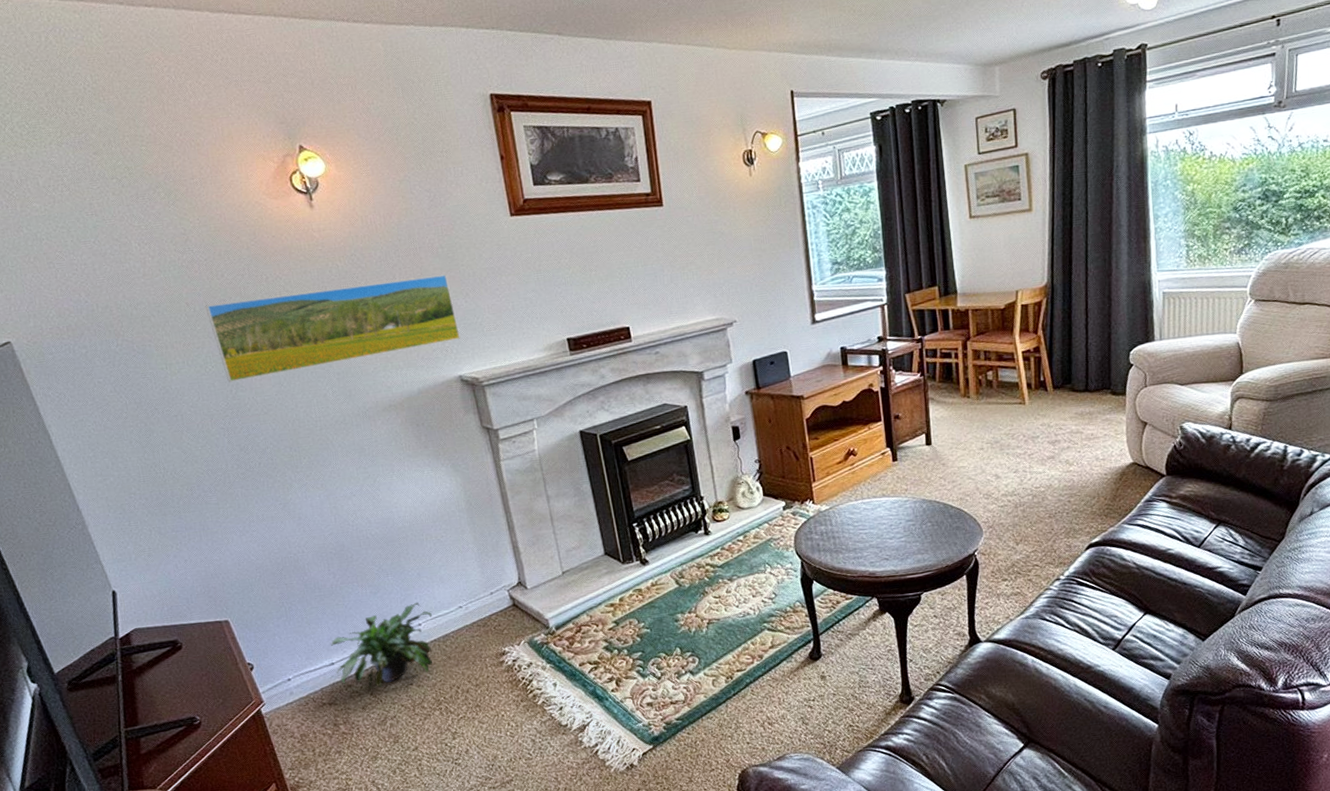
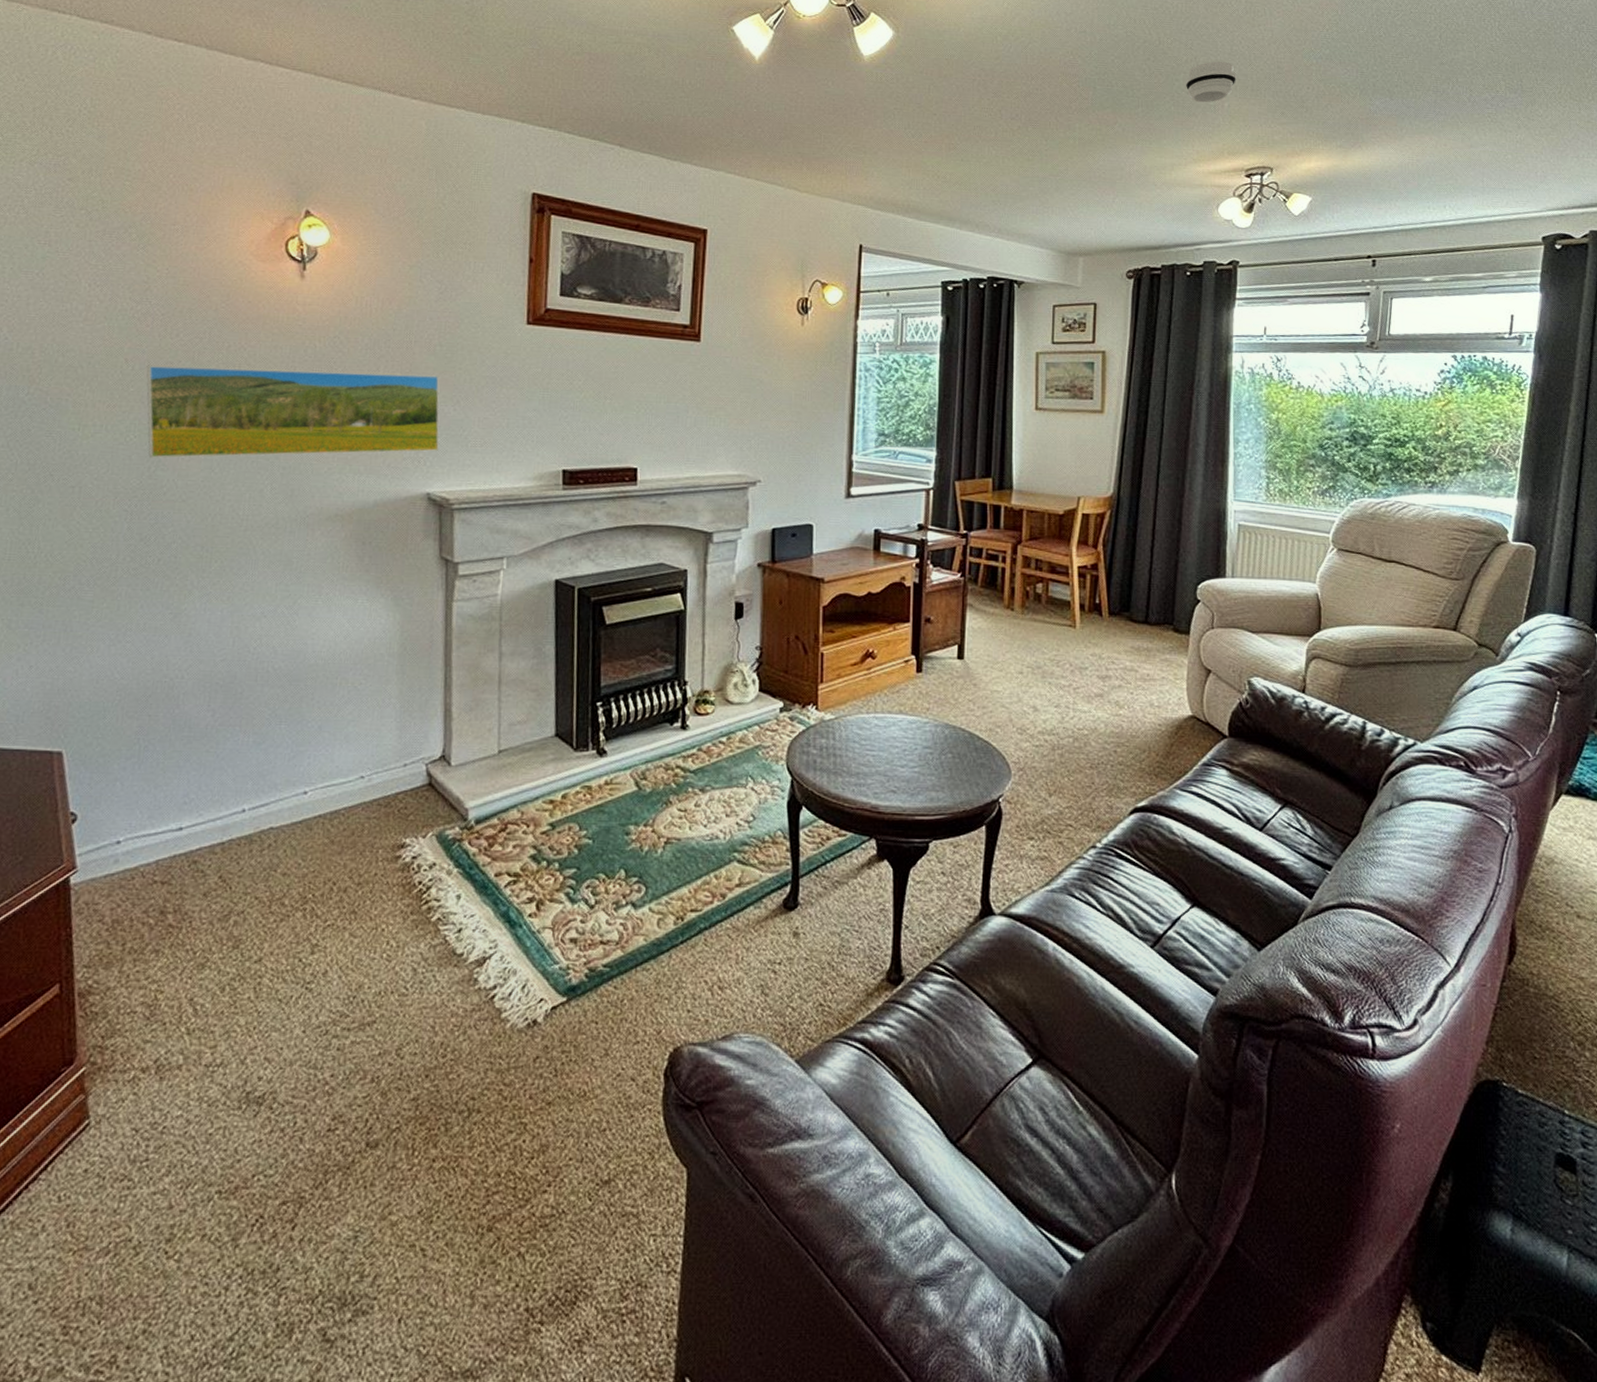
potted plant: present [331,602,433,688] -> none [181,763,324,869]

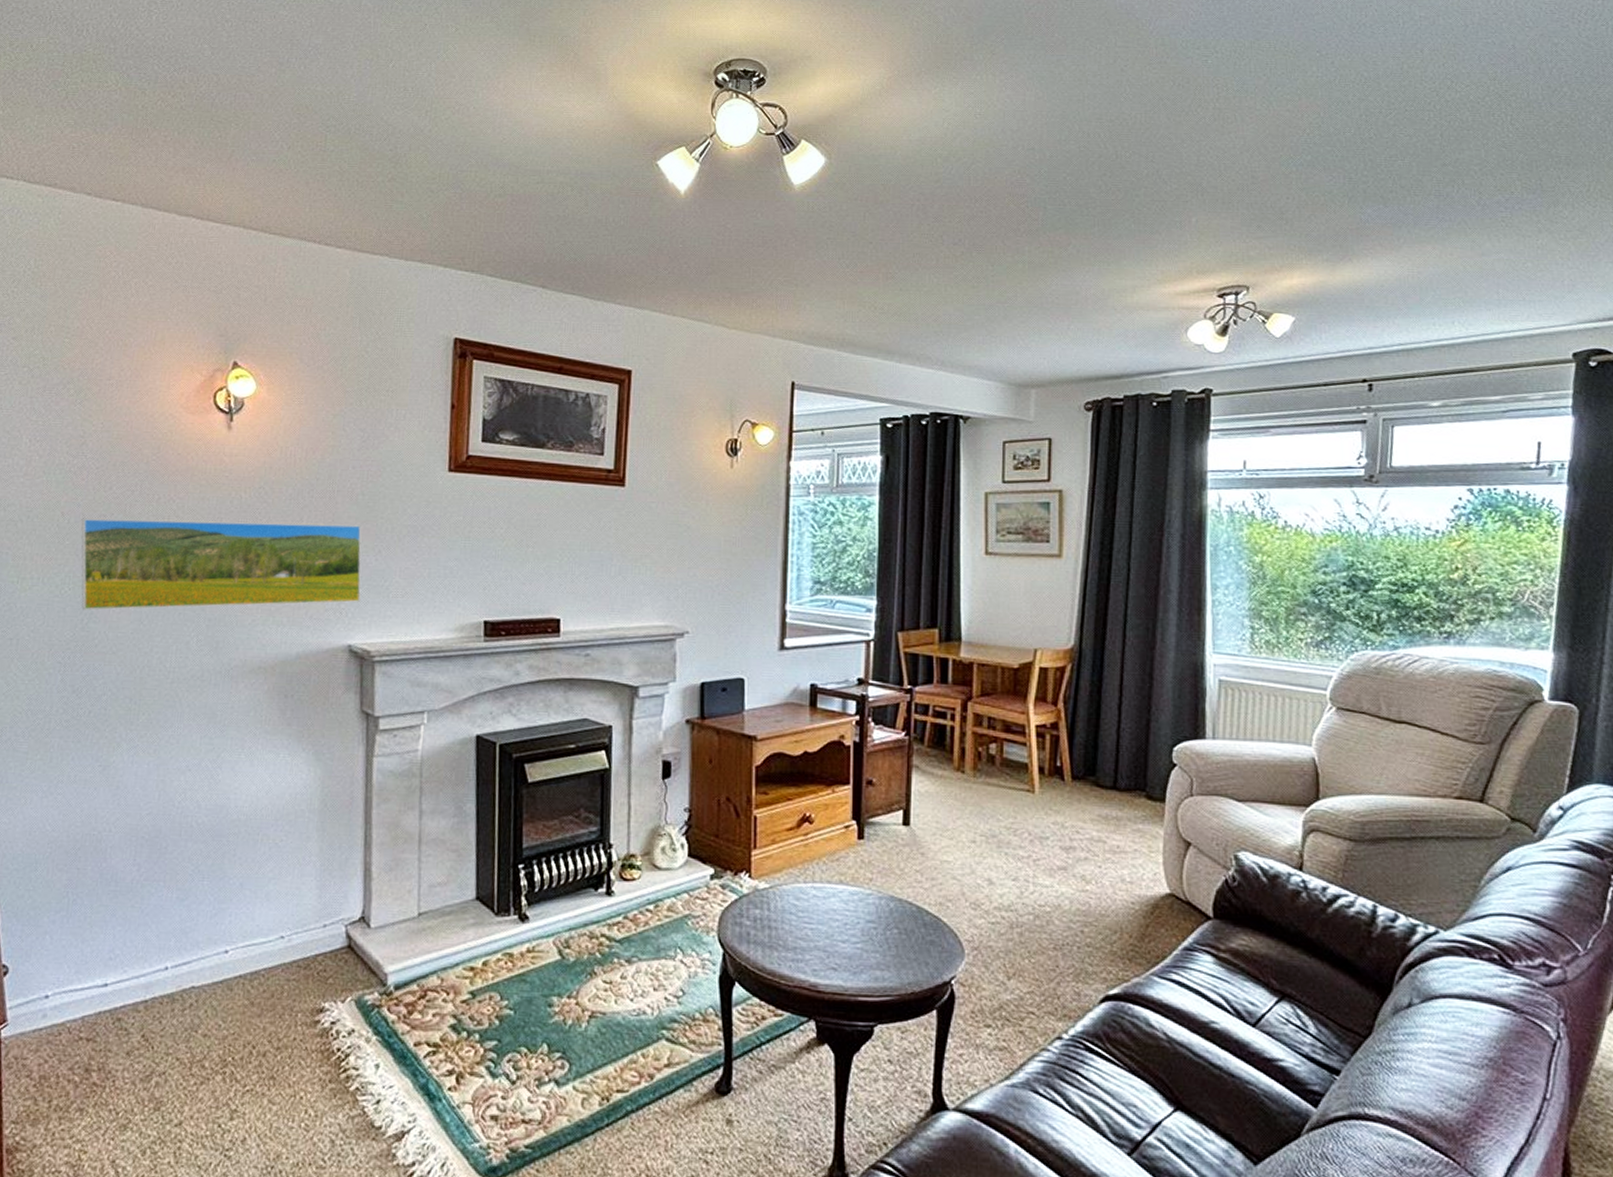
smoke detector: present [1185,61,1237,103] -> none [1146,173,1206,219]

